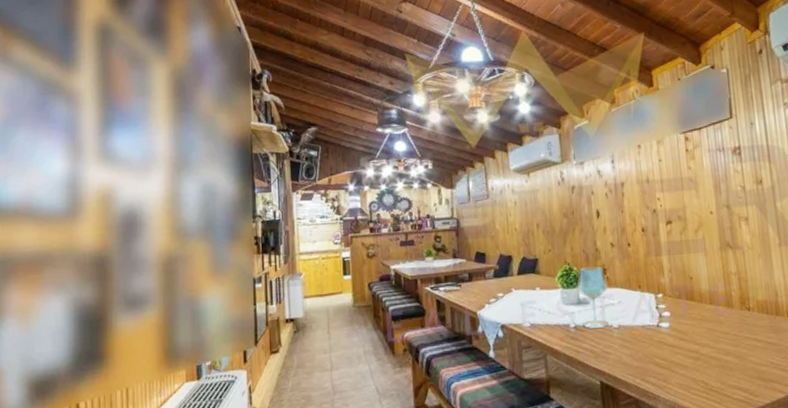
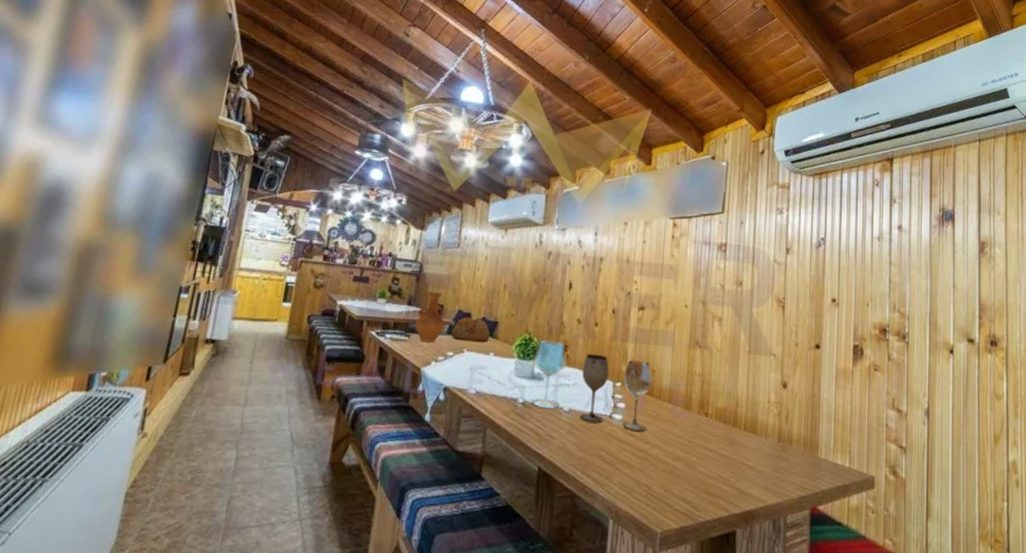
jug: none [463,242,490,289] -> present [415,292,445,343]
bread: none [497,258,533,281] -> present [450,316,490,343]
wineglass: none [623,270,694,336] -> present [580,353,652,432]

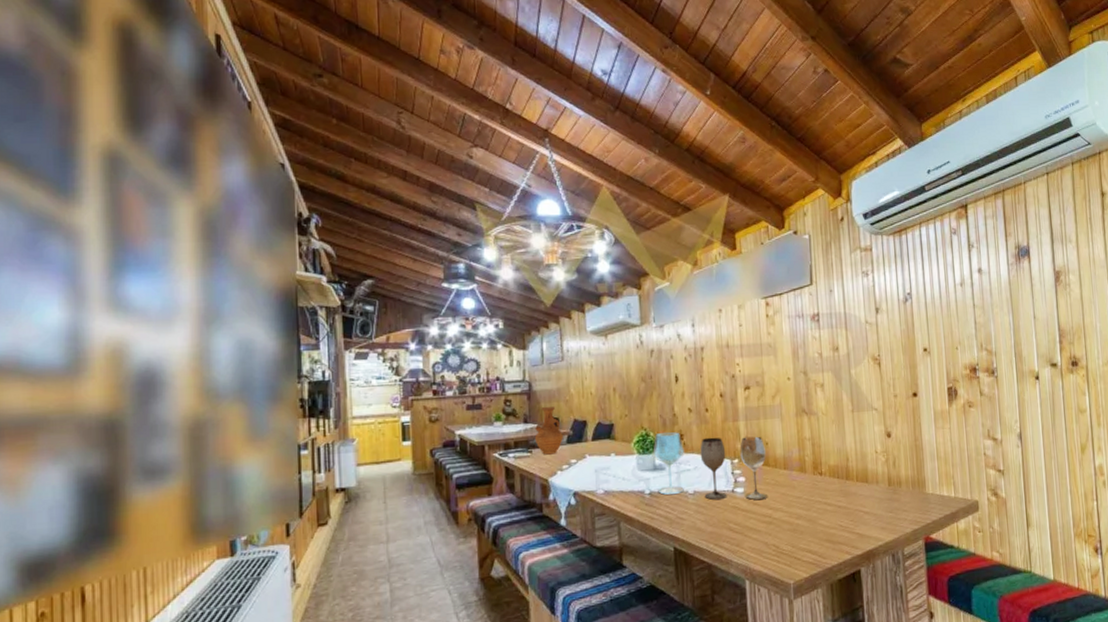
bread: present [450,316,490,343] -> none [570,423,608,447]

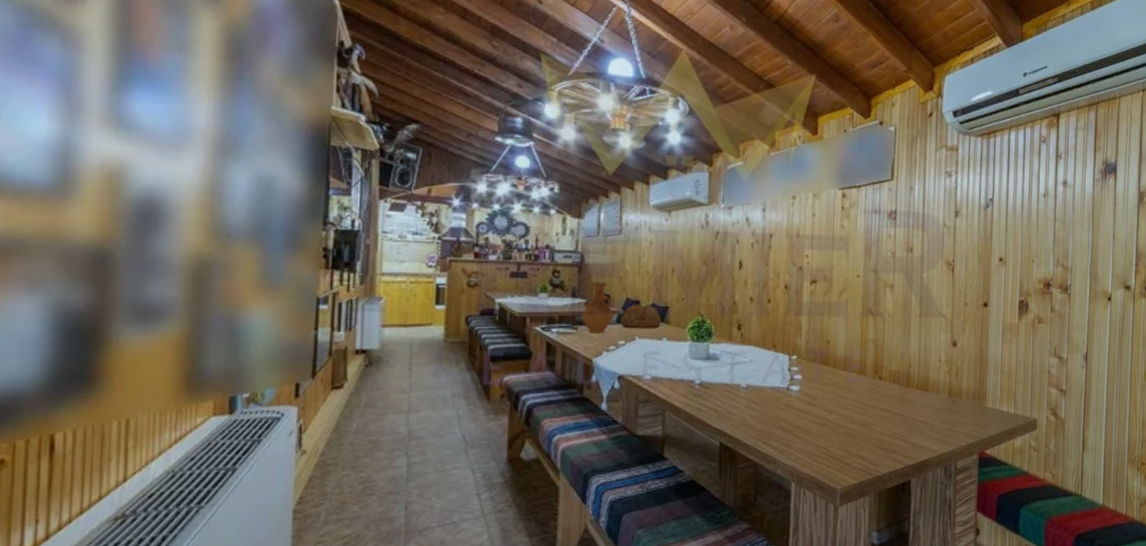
bread: none [570,423,608,447] -> present [620,303,661,329]
wine glass: present [652,432,684,495] -> none [707,320,741,387]
wineglass: present [700,436,767,500] -> none [757,330,827,400]

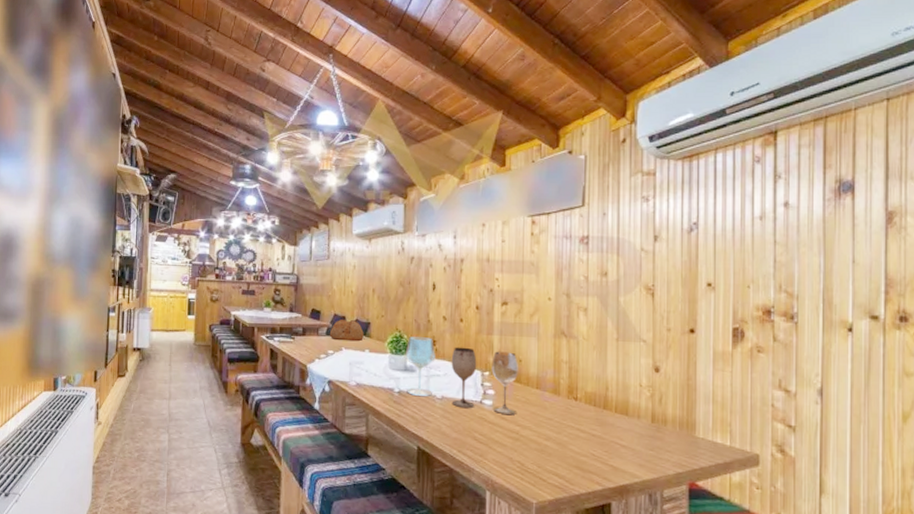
jug: present [581,282,613,333] -> none [298,300,323,343]
wine glass: none [707,320,741,387] -> present [405,336,436,397]
wineglass: none [757,330,827,400] -> present [451,347,519,415]

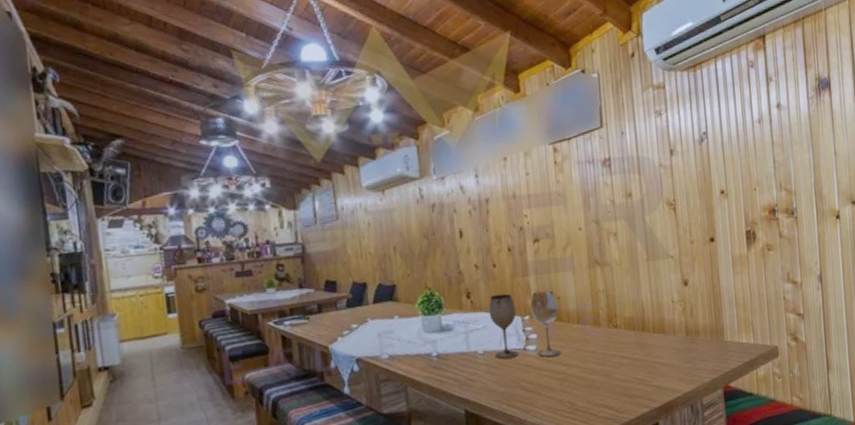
bread: present [329,319,364,342] -> none [350,285,391,311]
wine glass: present [405,336,436,397] -> none [438,290,473,357]

